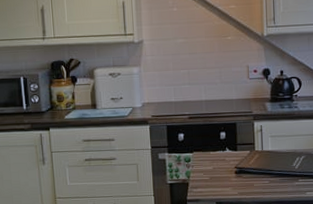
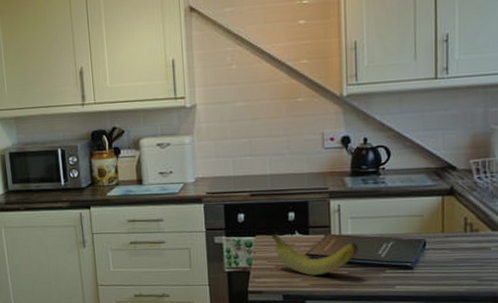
fruit: none [206,151,277,185] -> present [271,234,359,276]

